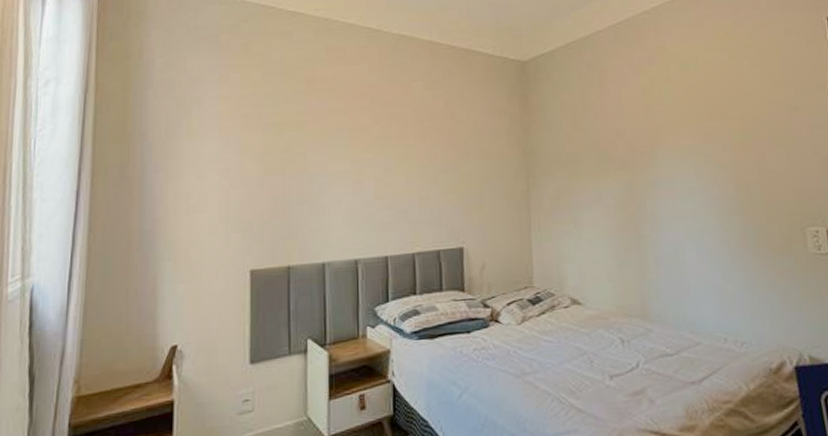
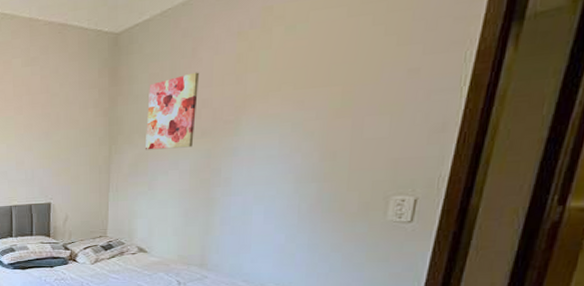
wall art: none [561,103,614,183] -> present [146,72,200,150]

